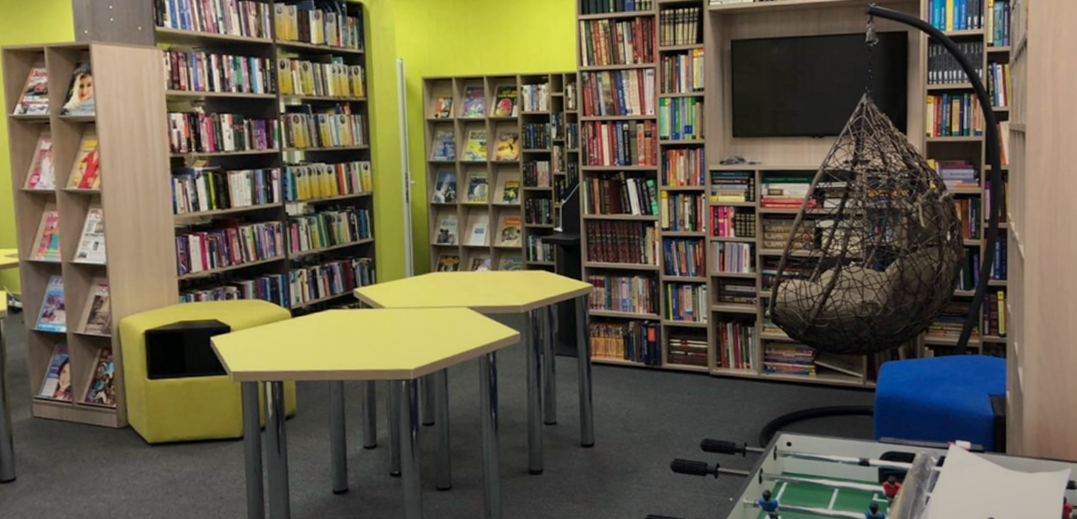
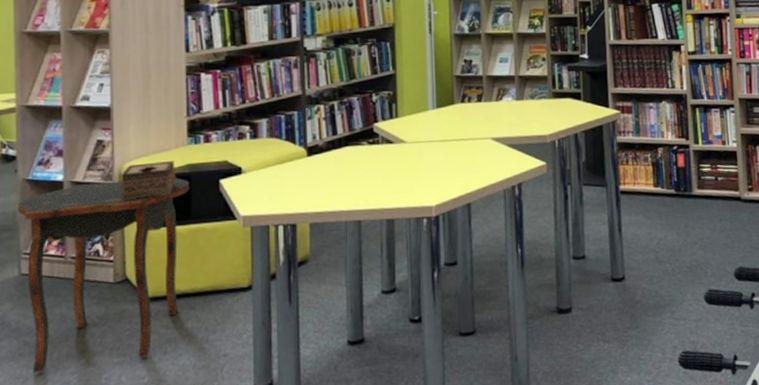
side table: none [26,332,183,506] -> present [17,176,190,374]
tissue box: none [119,318,170,353] -> present [120,161,176,201]

